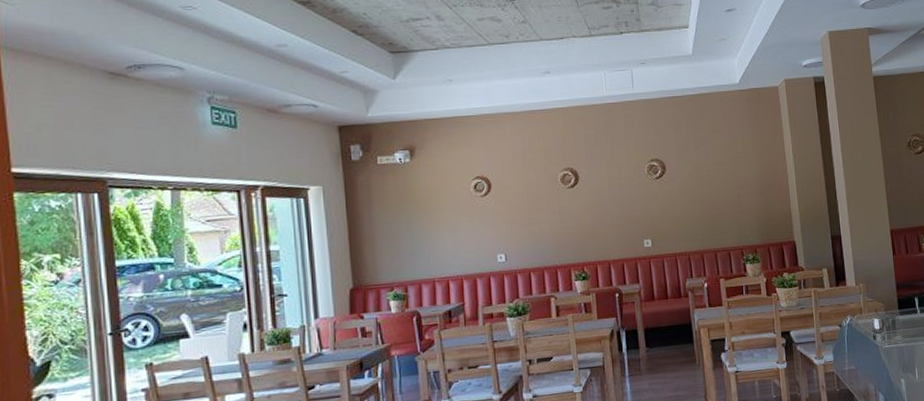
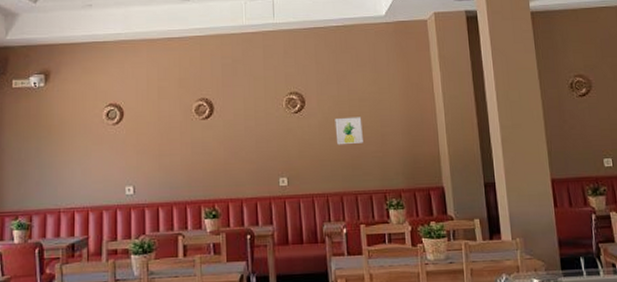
wall art: none [694,180,721,207] -> present [335,117,363,145]

